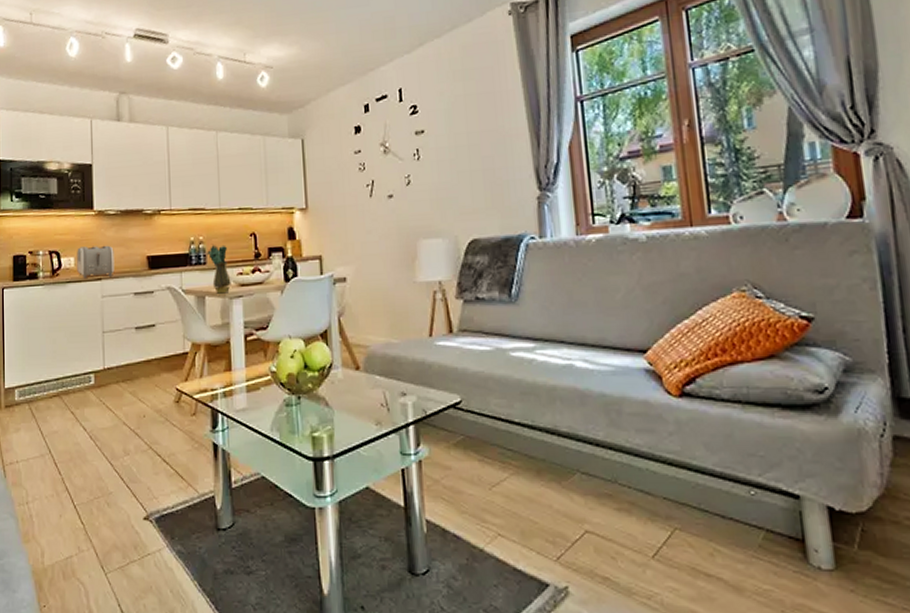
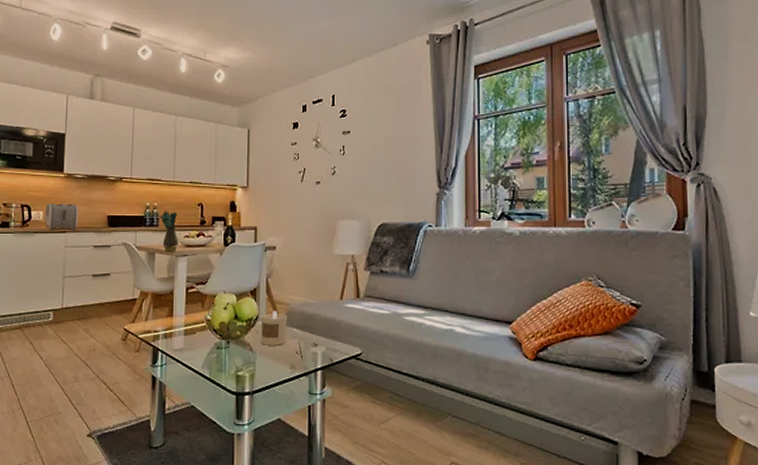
candle: none [337,356,368,398] -> present [261,311,288,346]

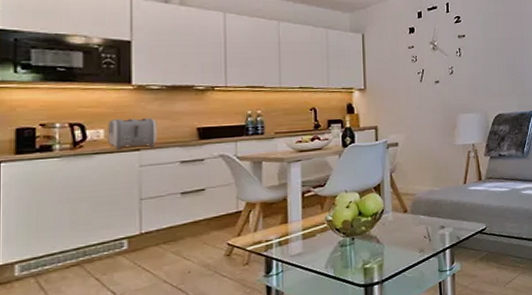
vase: present [160,210,179,252] -> none [265,117,290,159]
candle: present [261,311,288,346] -> none [388,202,414,236]

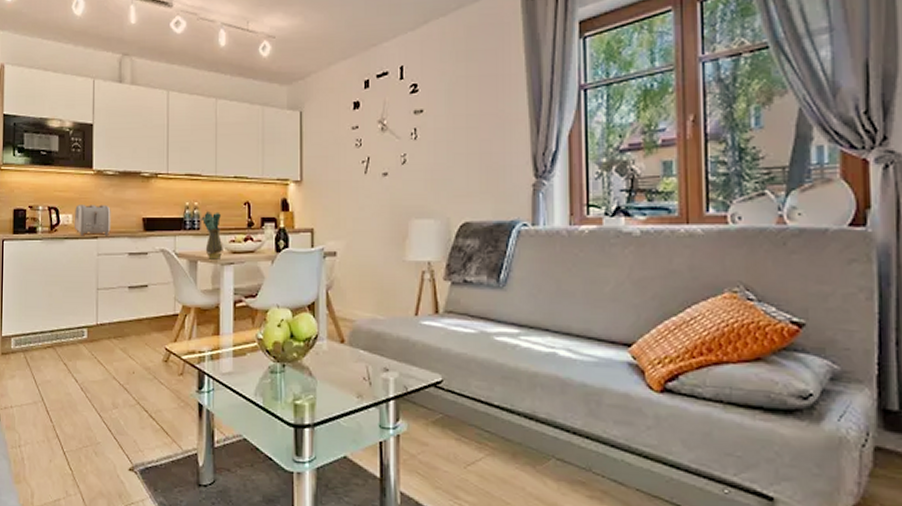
vase: none [265,117,290,159] -> present [201,210,223,260]

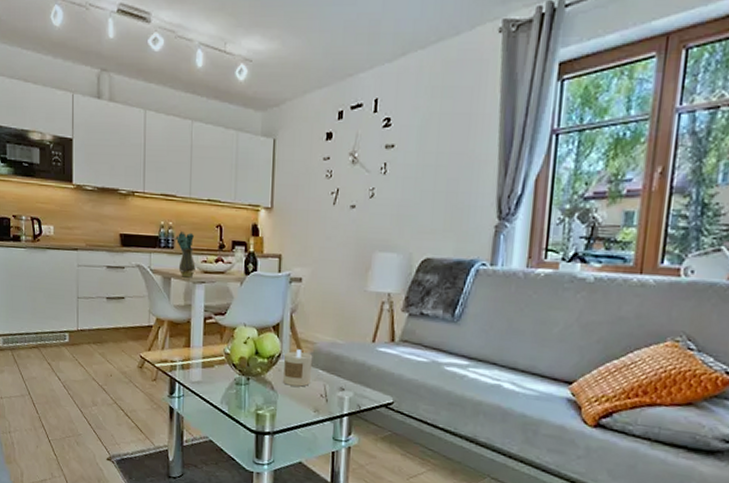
toaster: present [75,204,111,236] -> none [56,217,90,249]
candle: none [322,329,353,370] -> present [283,349,313,387]

